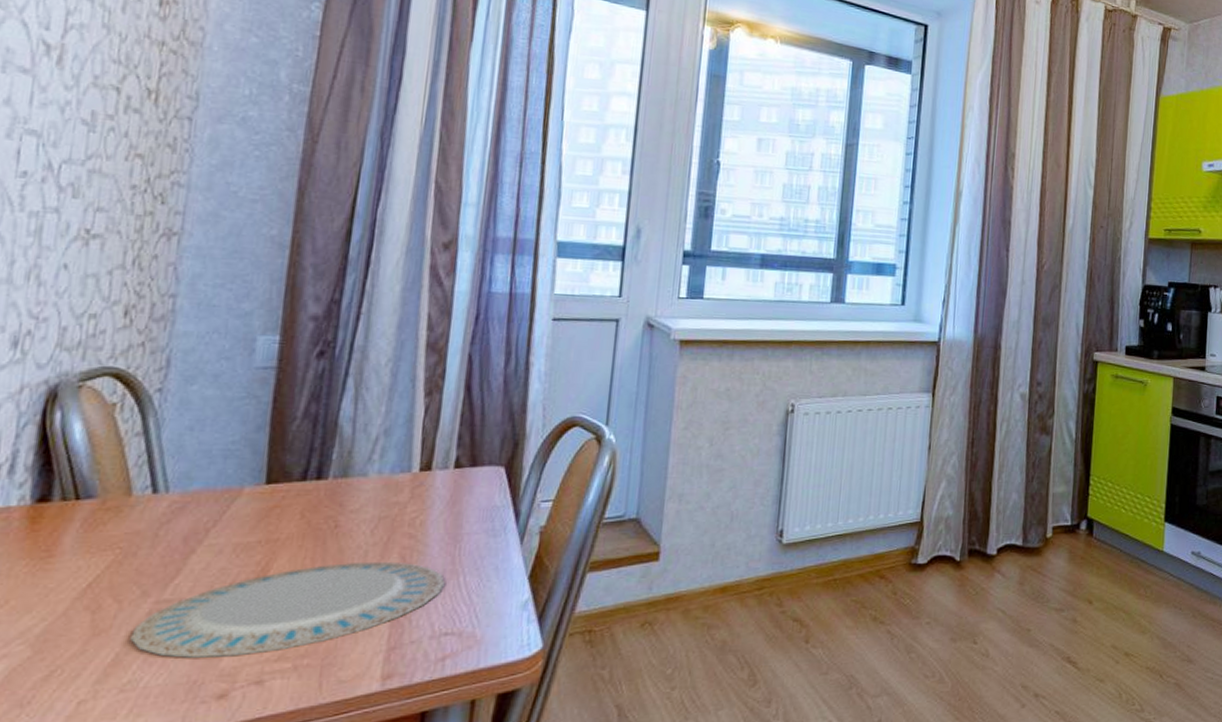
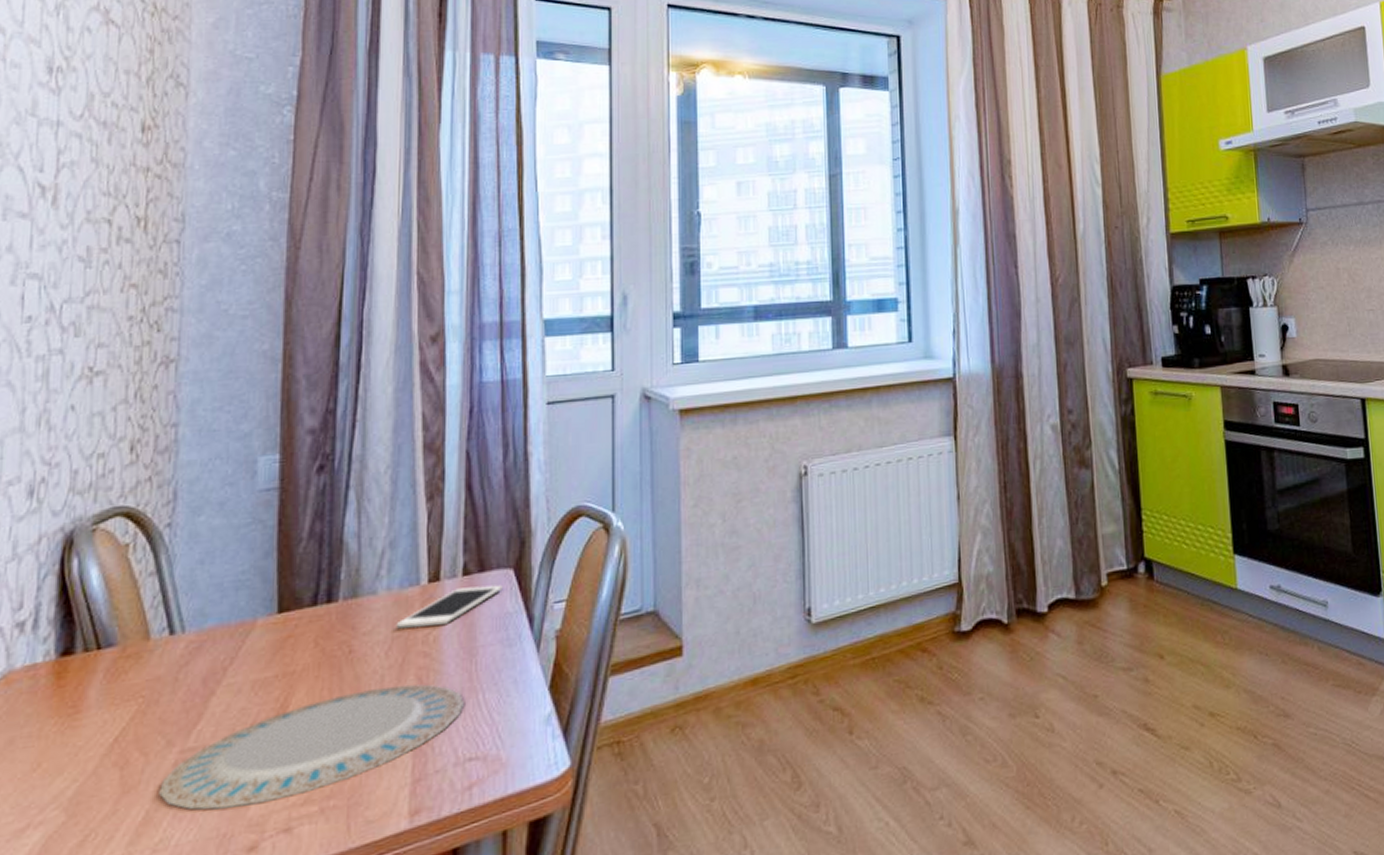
cell phone: none [383,479,493,510] -> present [396,584,503,629]

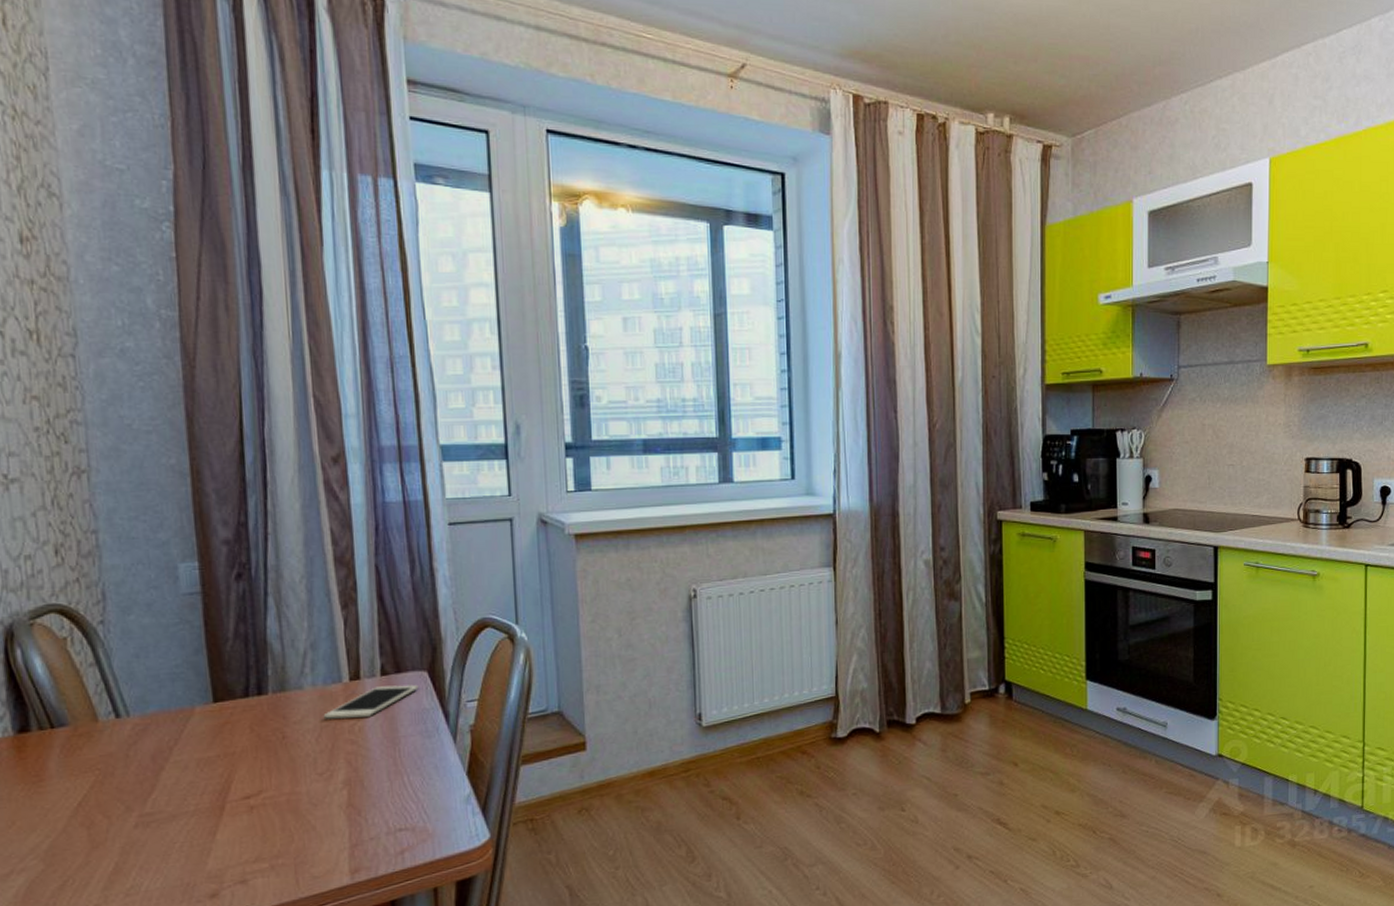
plate: present [159,684,464,810] -> none [125,766,391,864]

